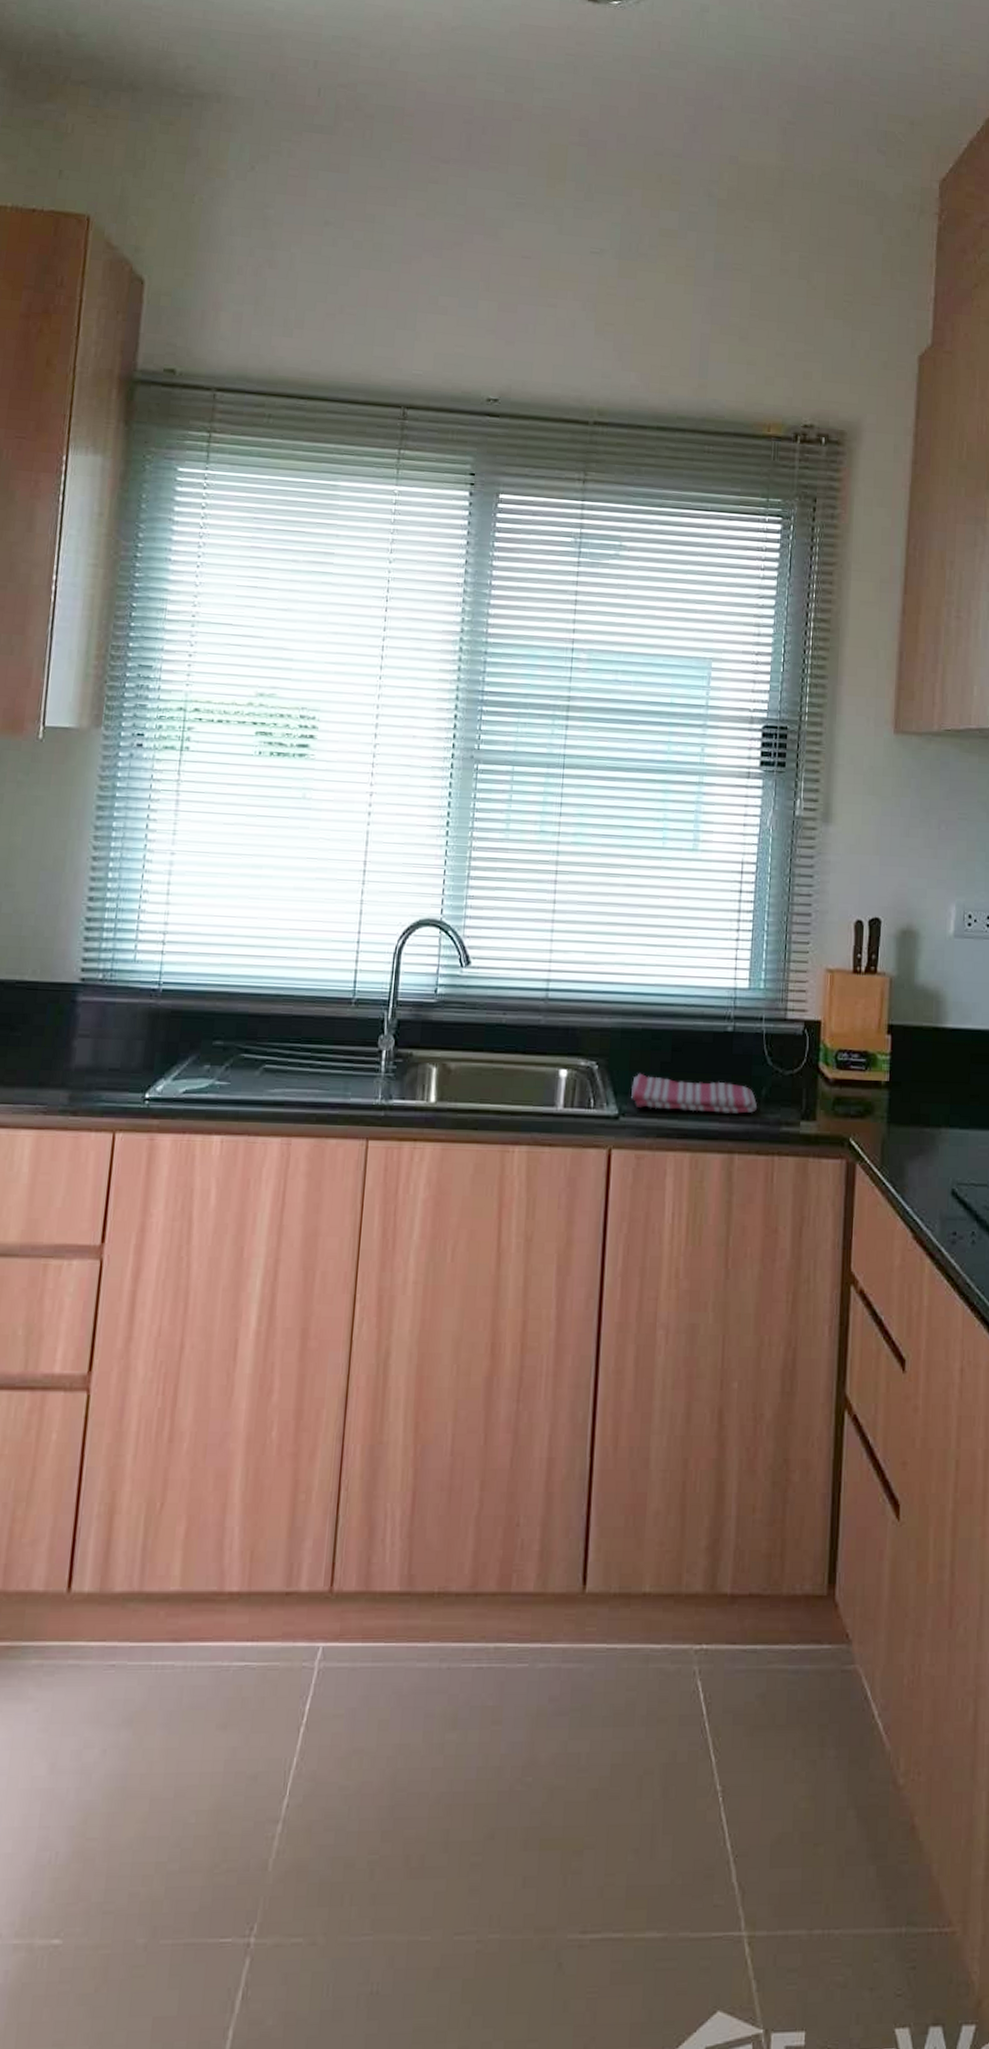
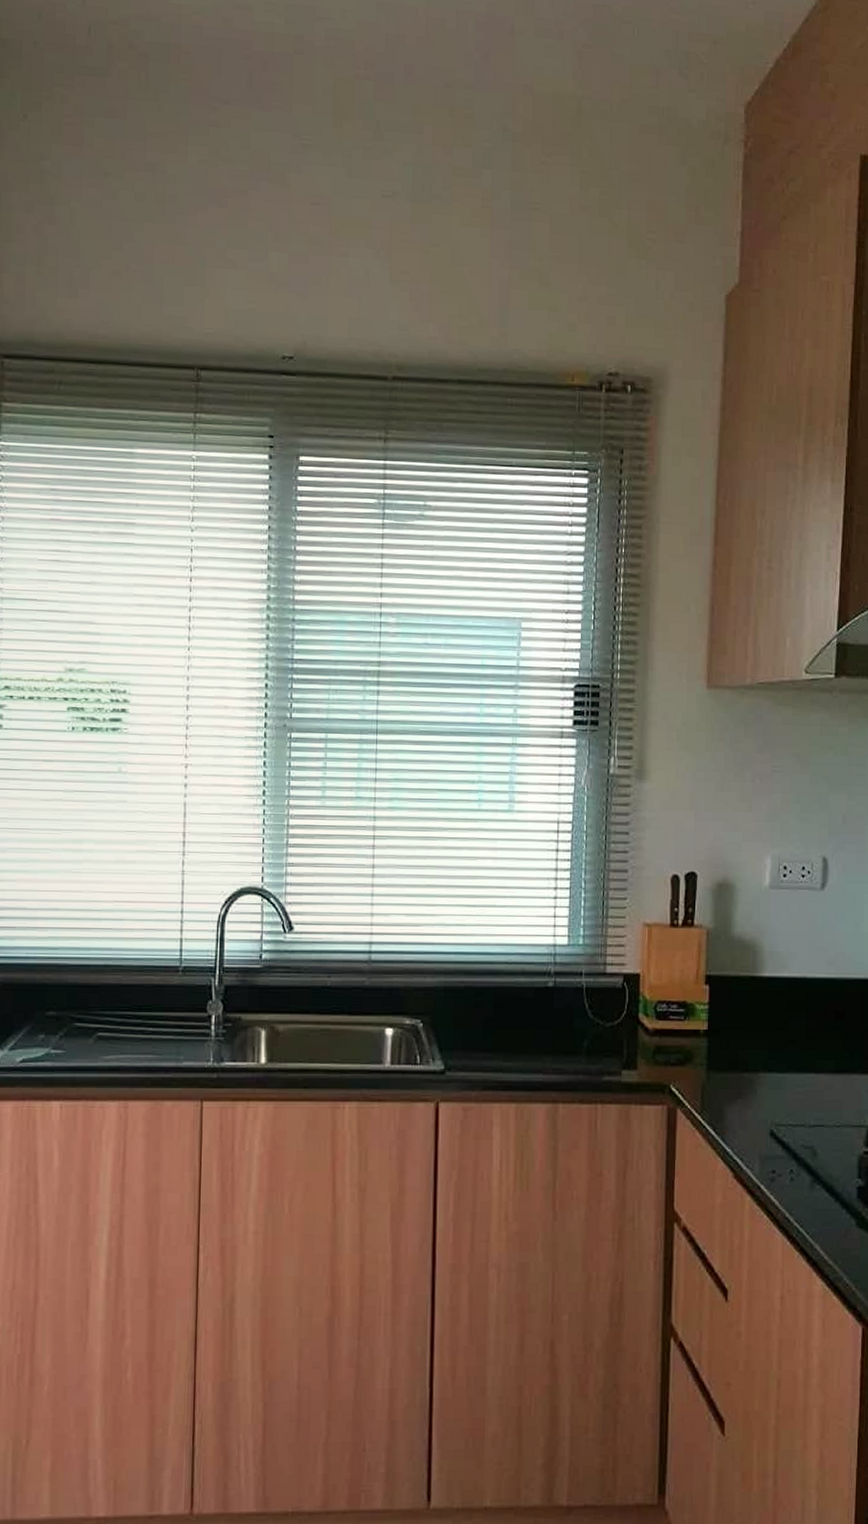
dish towel: present [631,1073,758,1114] -> none [456,1029,580,1065]

